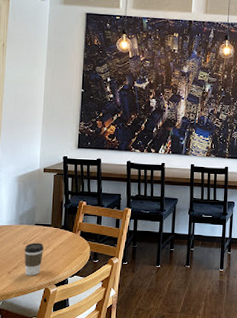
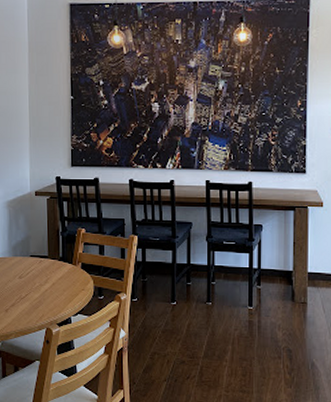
coffee cup: present [24,243,45,276] -> none [20,277,43,314]

